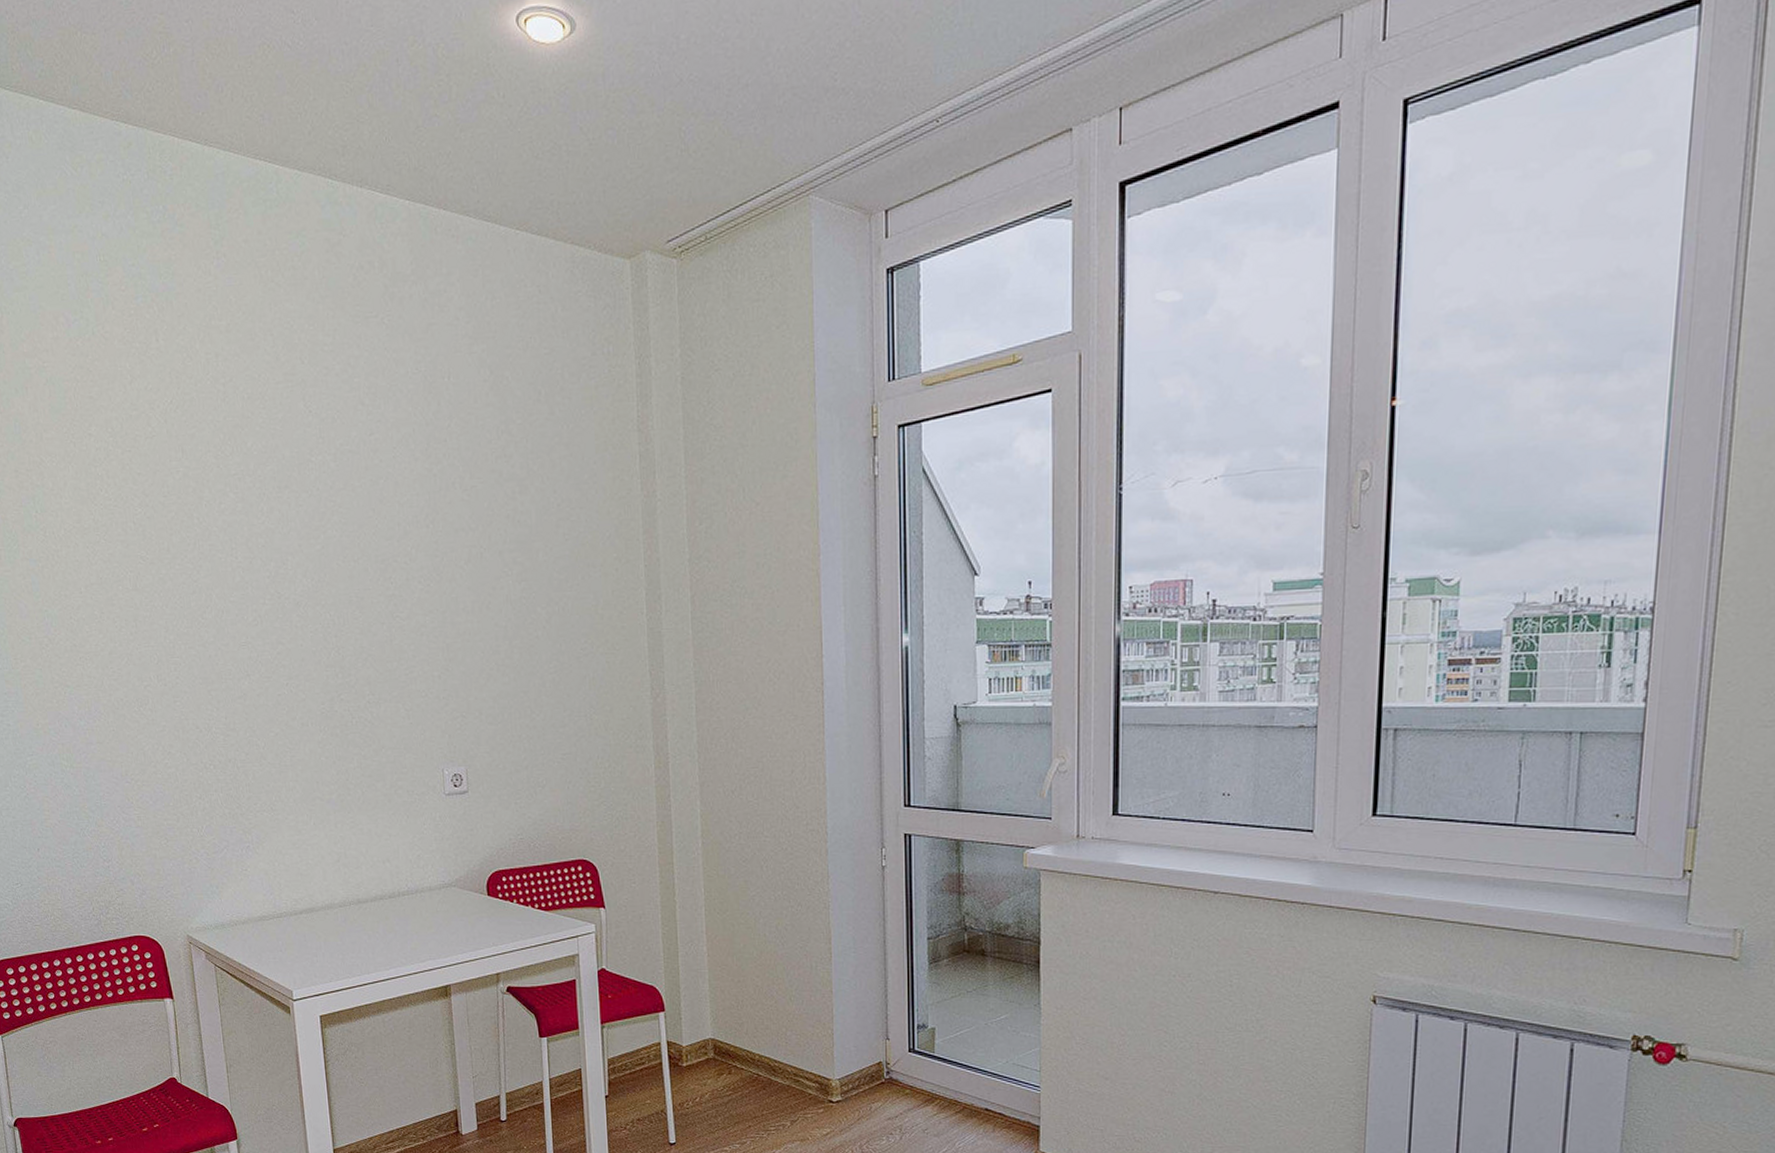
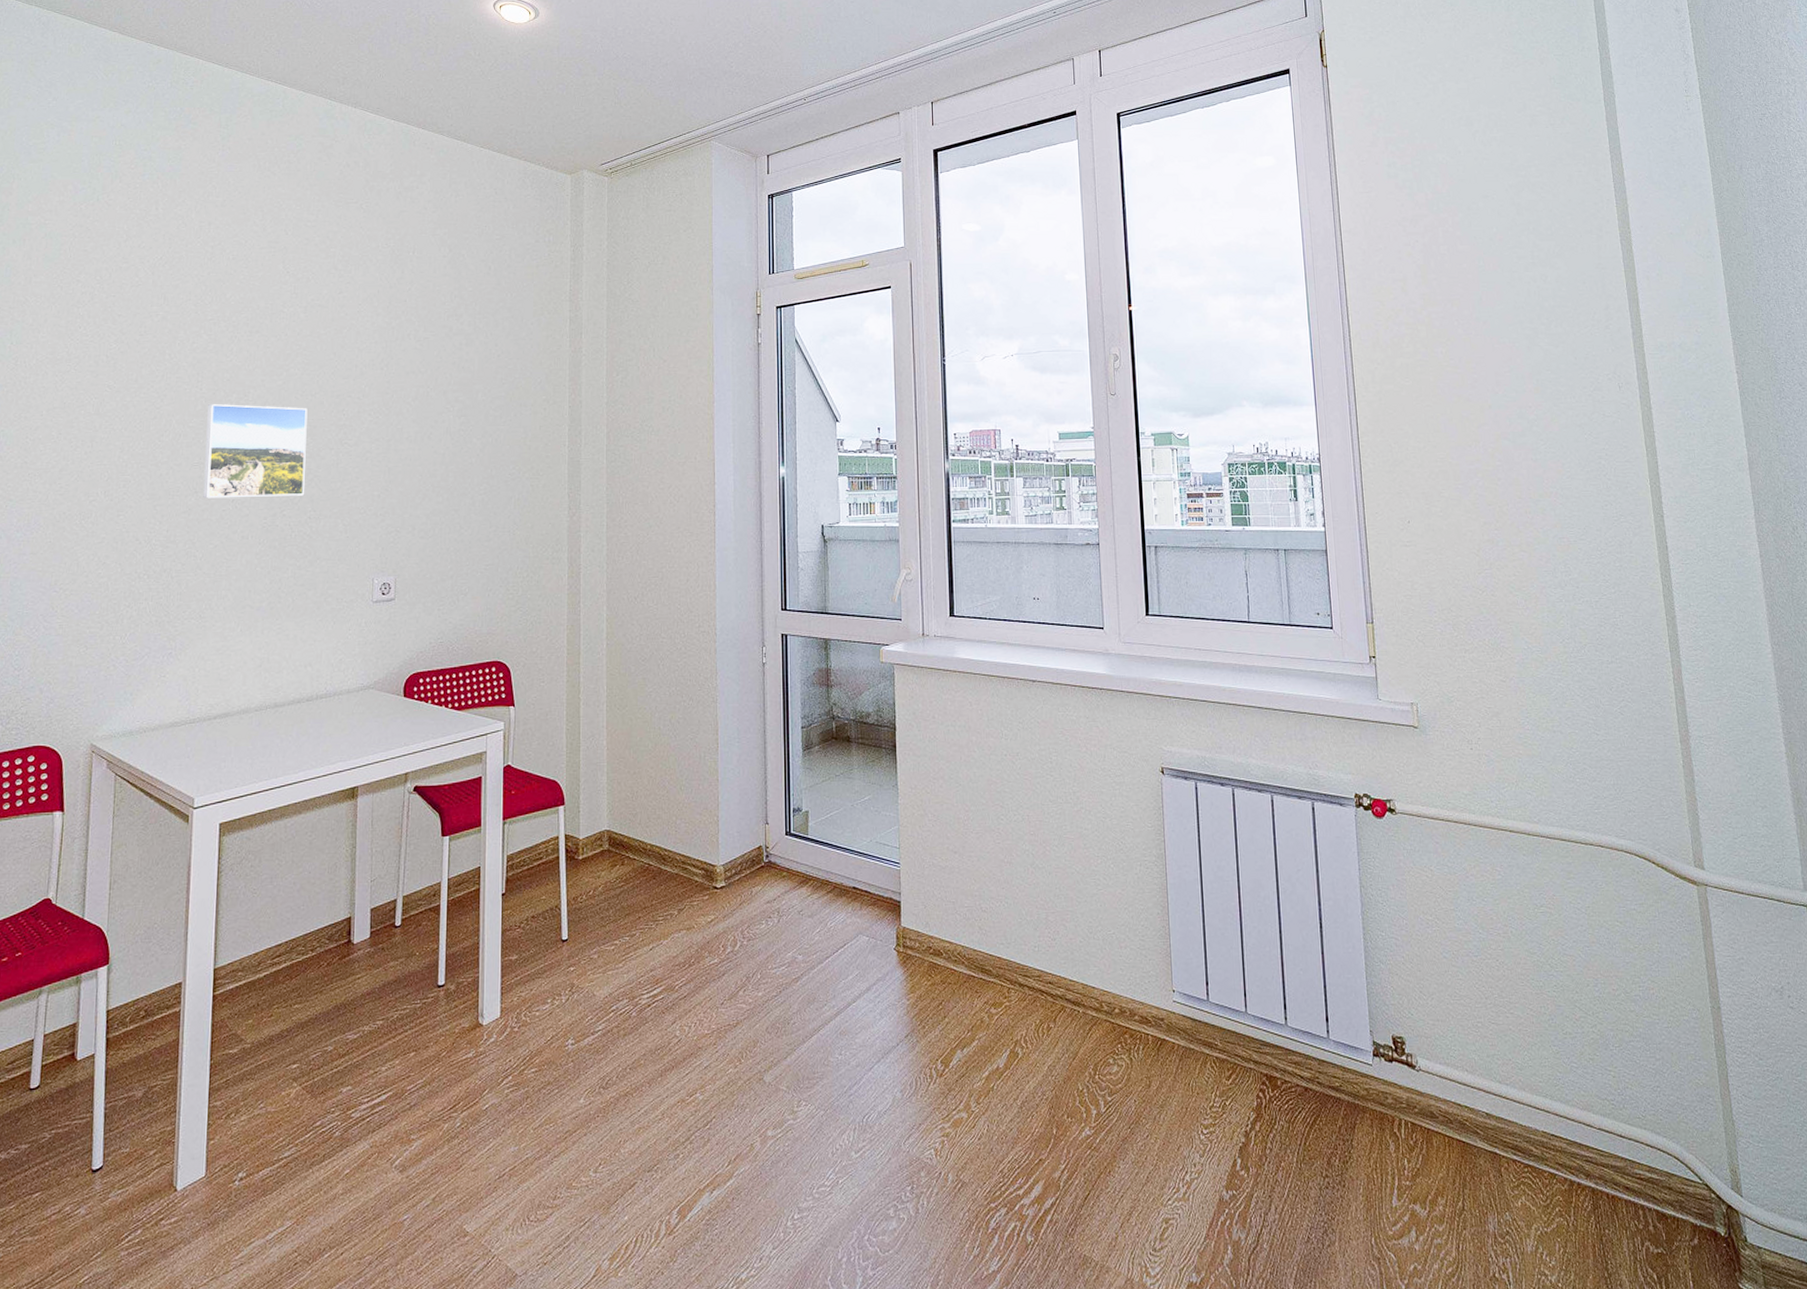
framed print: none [246,574,360,682] -> present [203,404,308,499]

